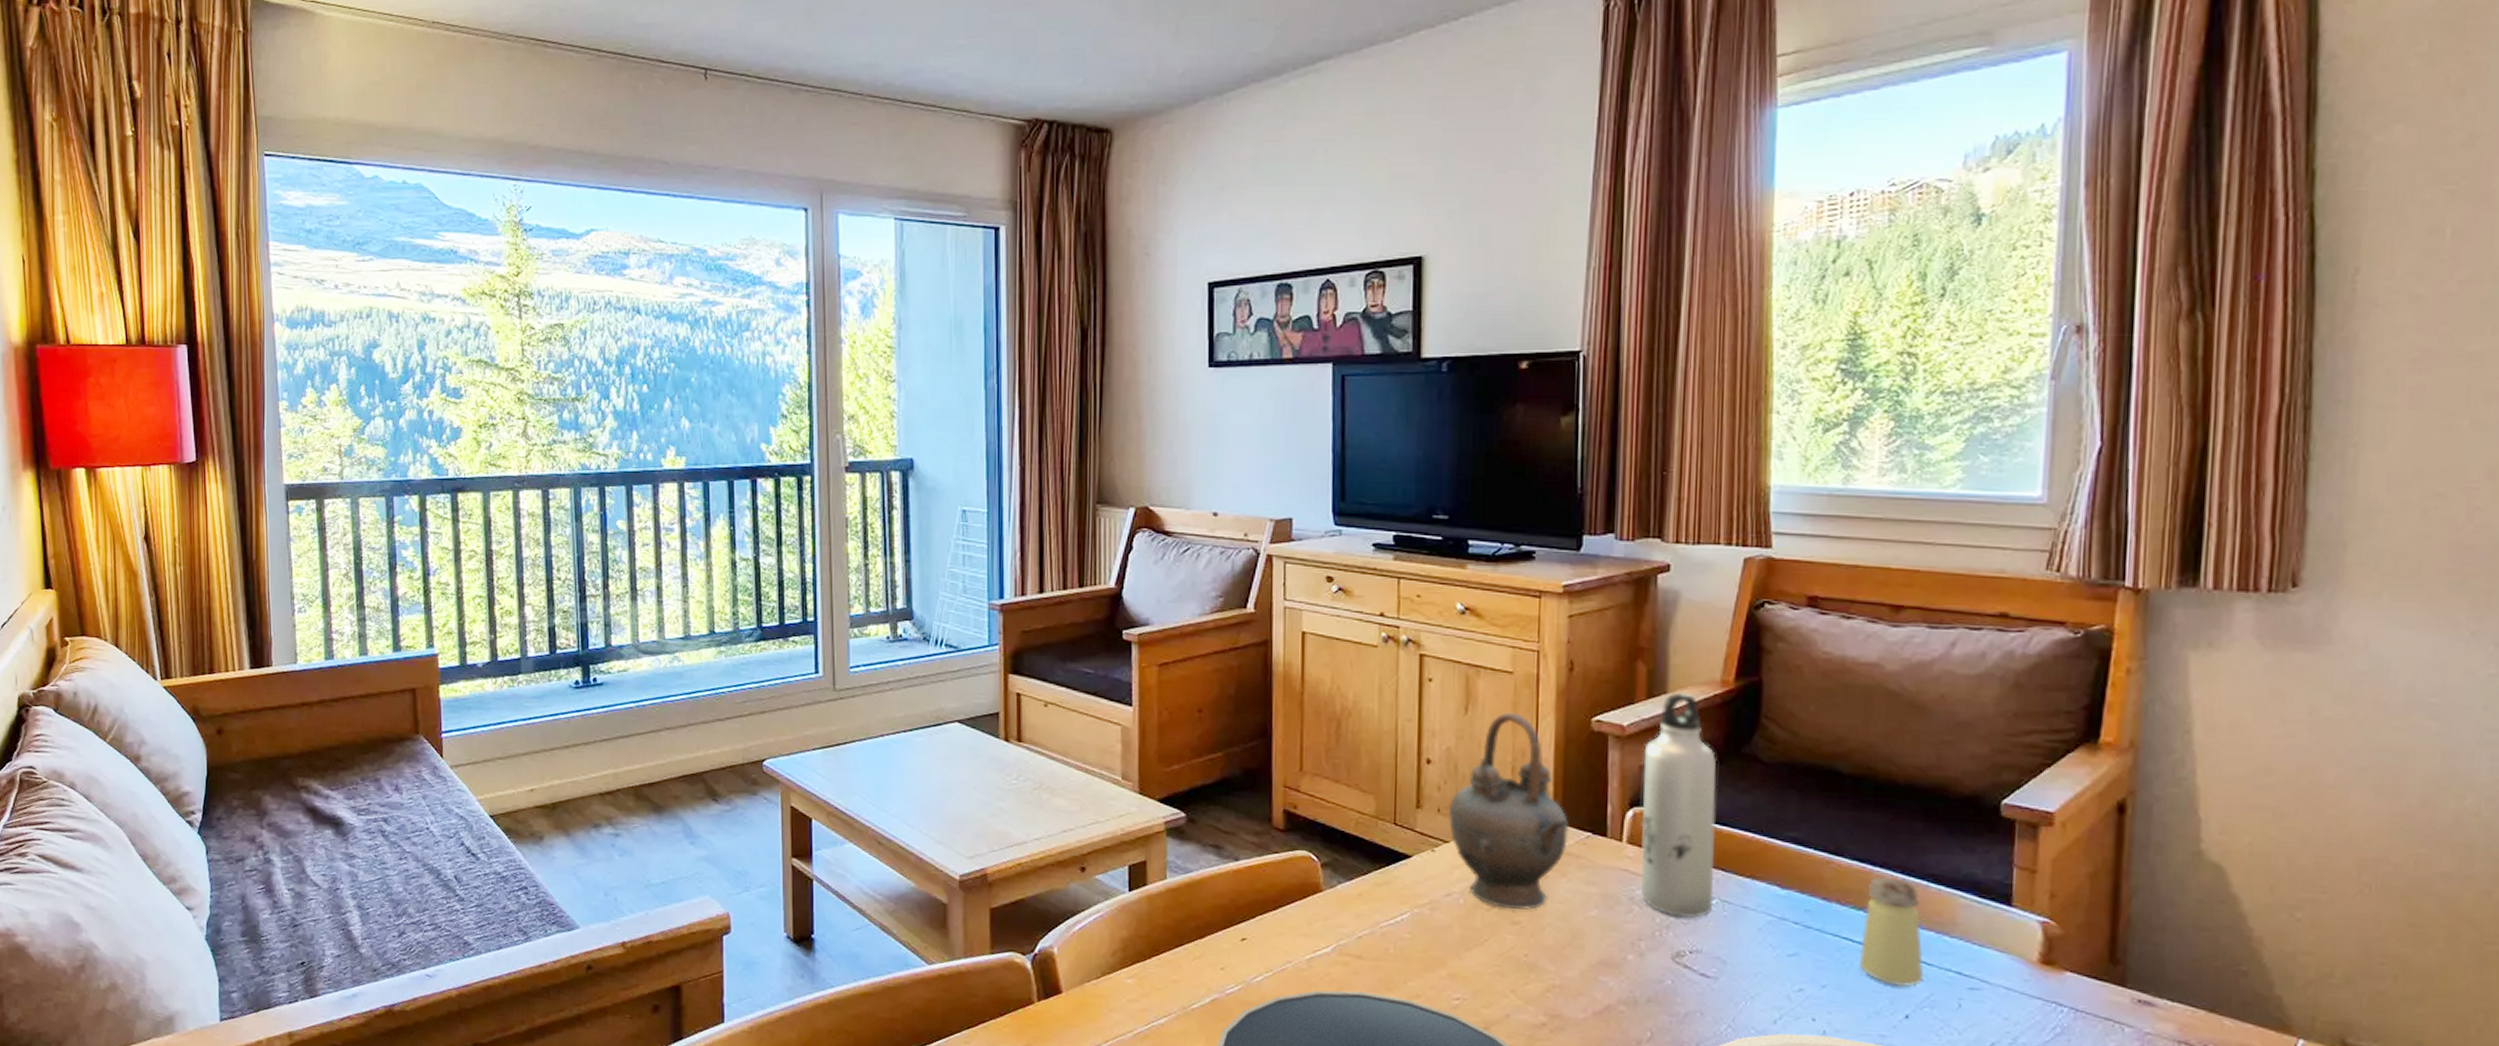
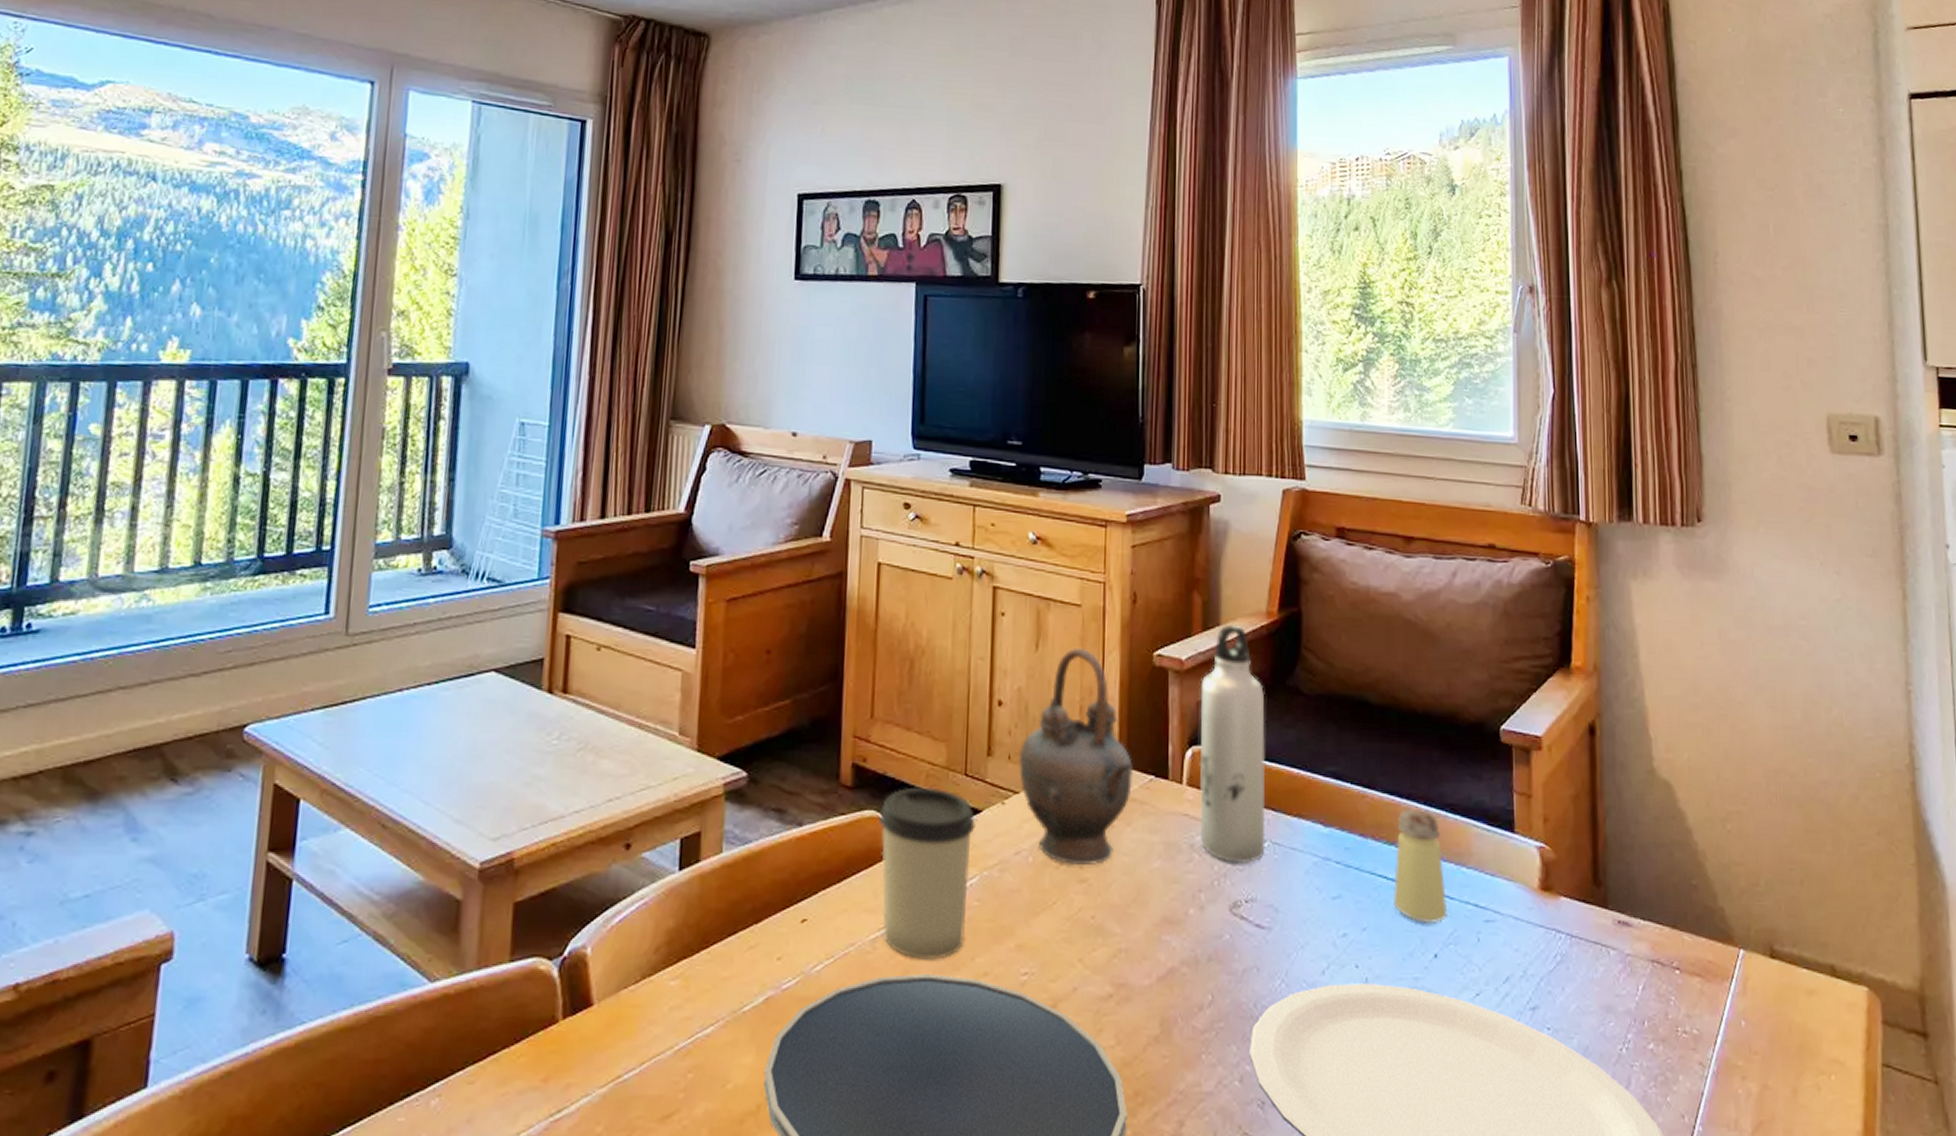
cup: none [1311,832,1406,981] -> present [880,787,976,960]

